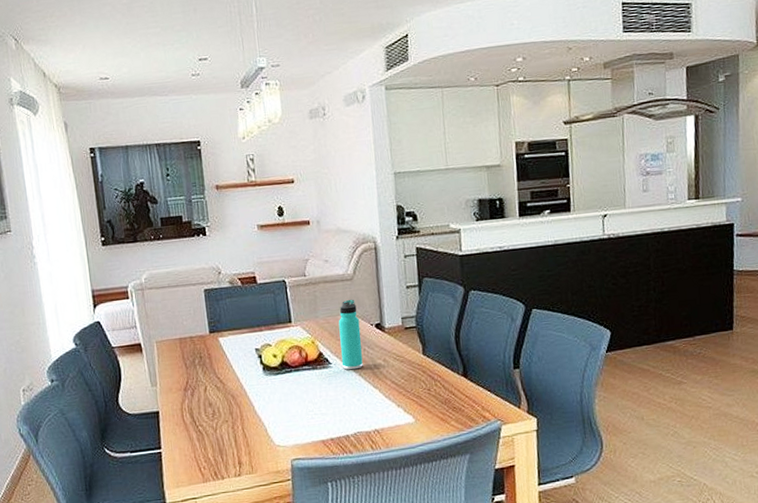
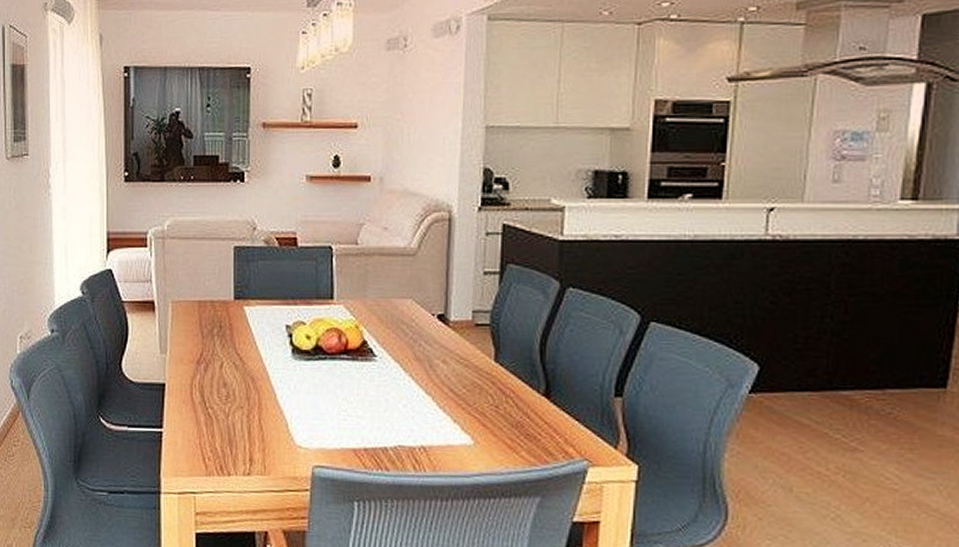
thermos bottle: present [338,299,363,370] -> none [389,279,418,368]

